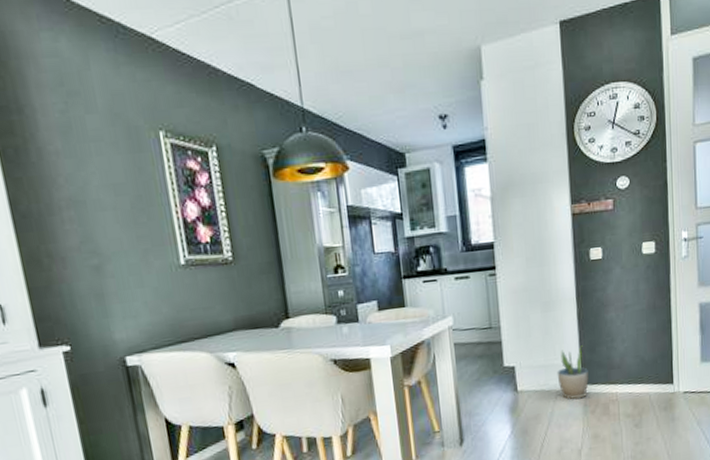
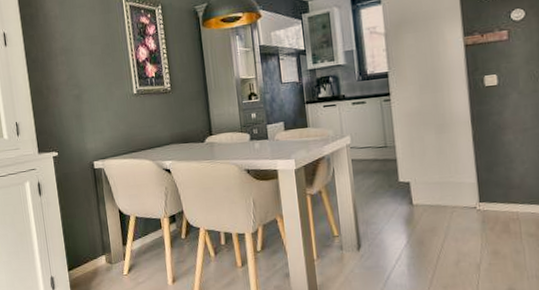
potted plant: present [557,345,589,400] -> none [452,165,487,216]

